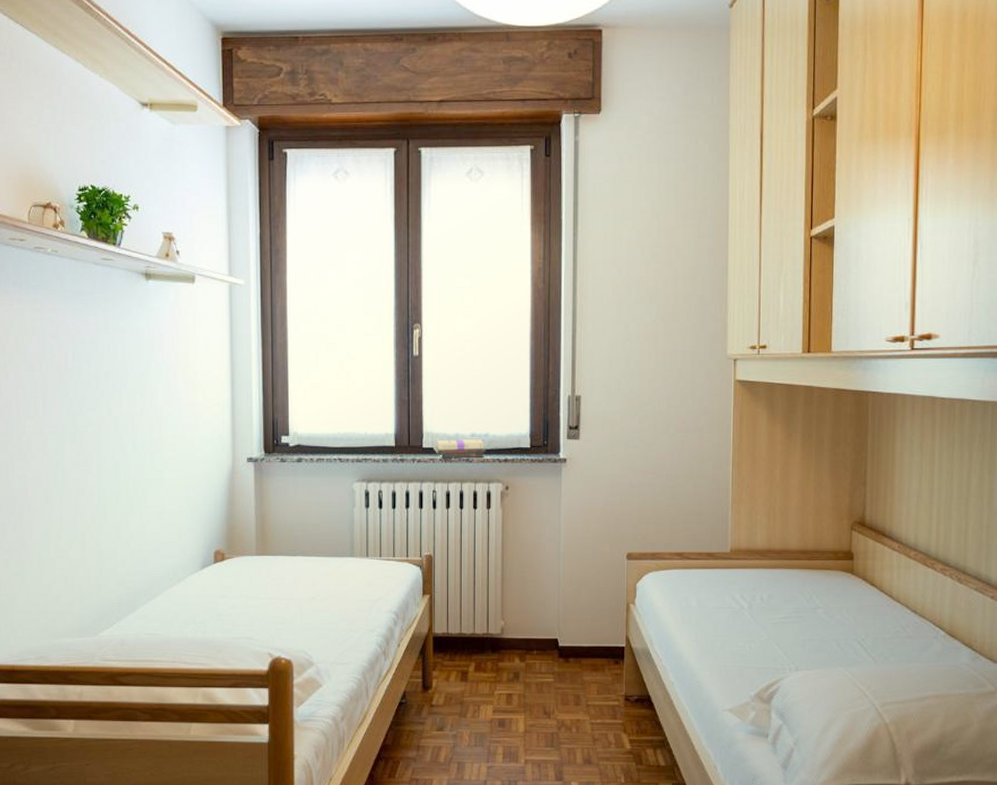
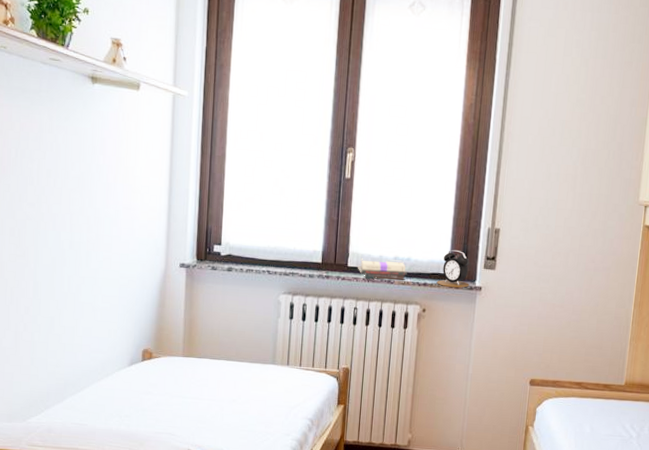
alarm clock: none [518,422,553,462] -> present [436,250,470,288]

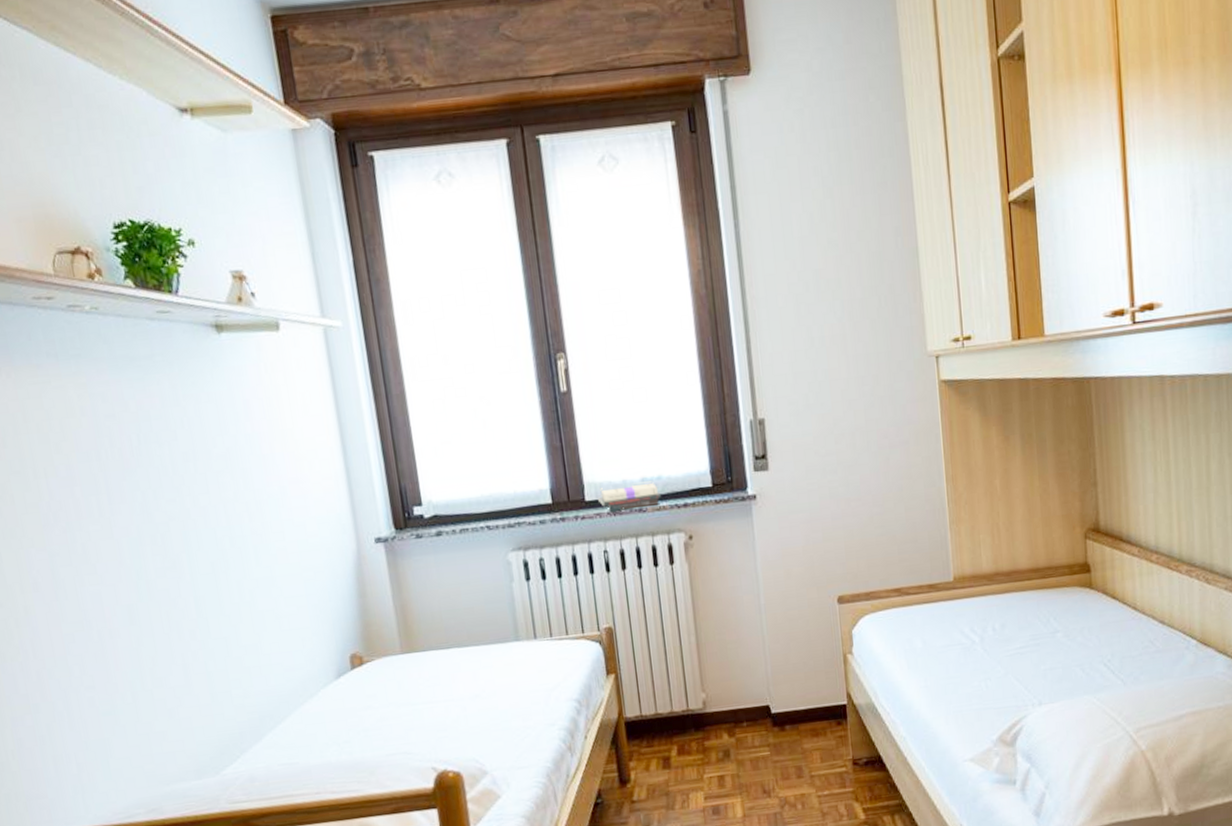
alarm clock: present [436,250,470,288] -> none [699,455,741,503]

